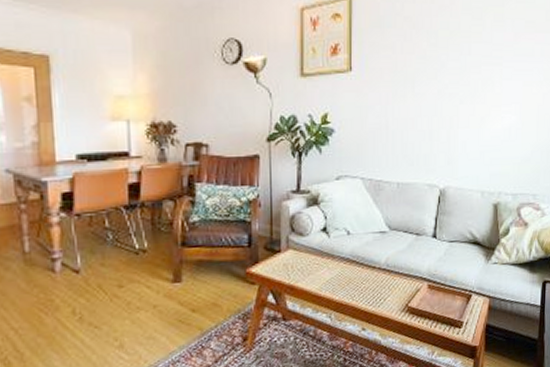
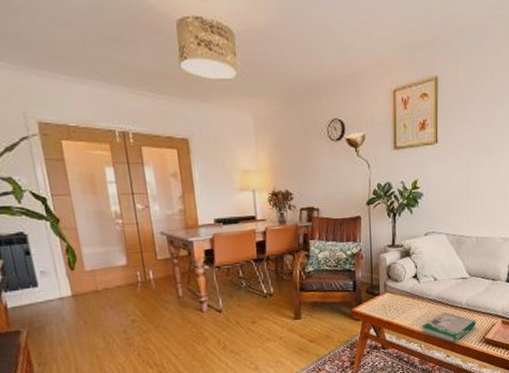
book: none [332,273,398,314] -> present [422,312,477,344]

